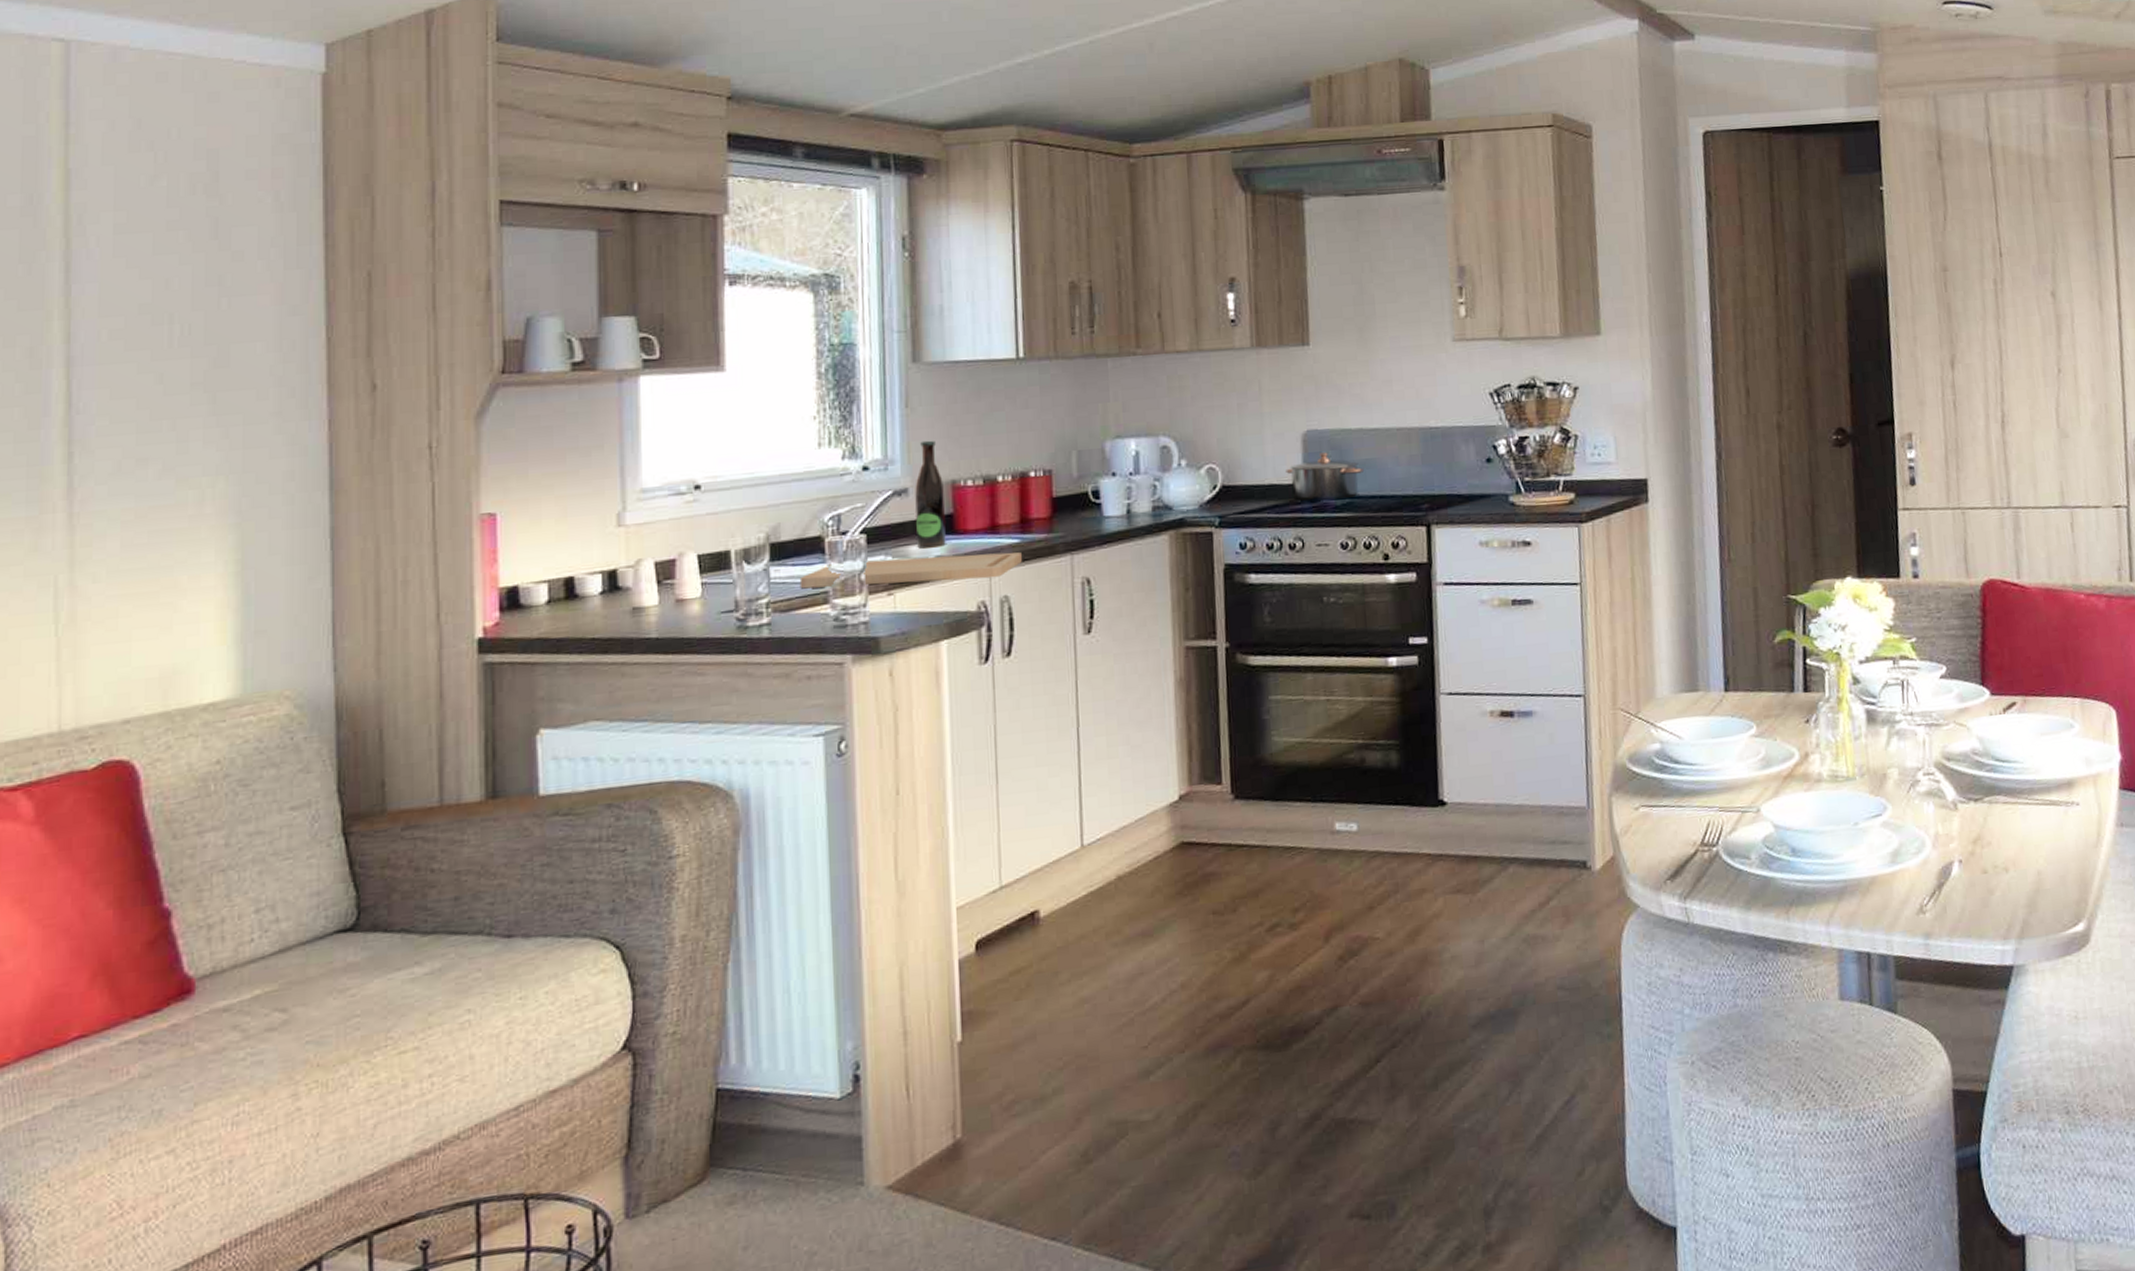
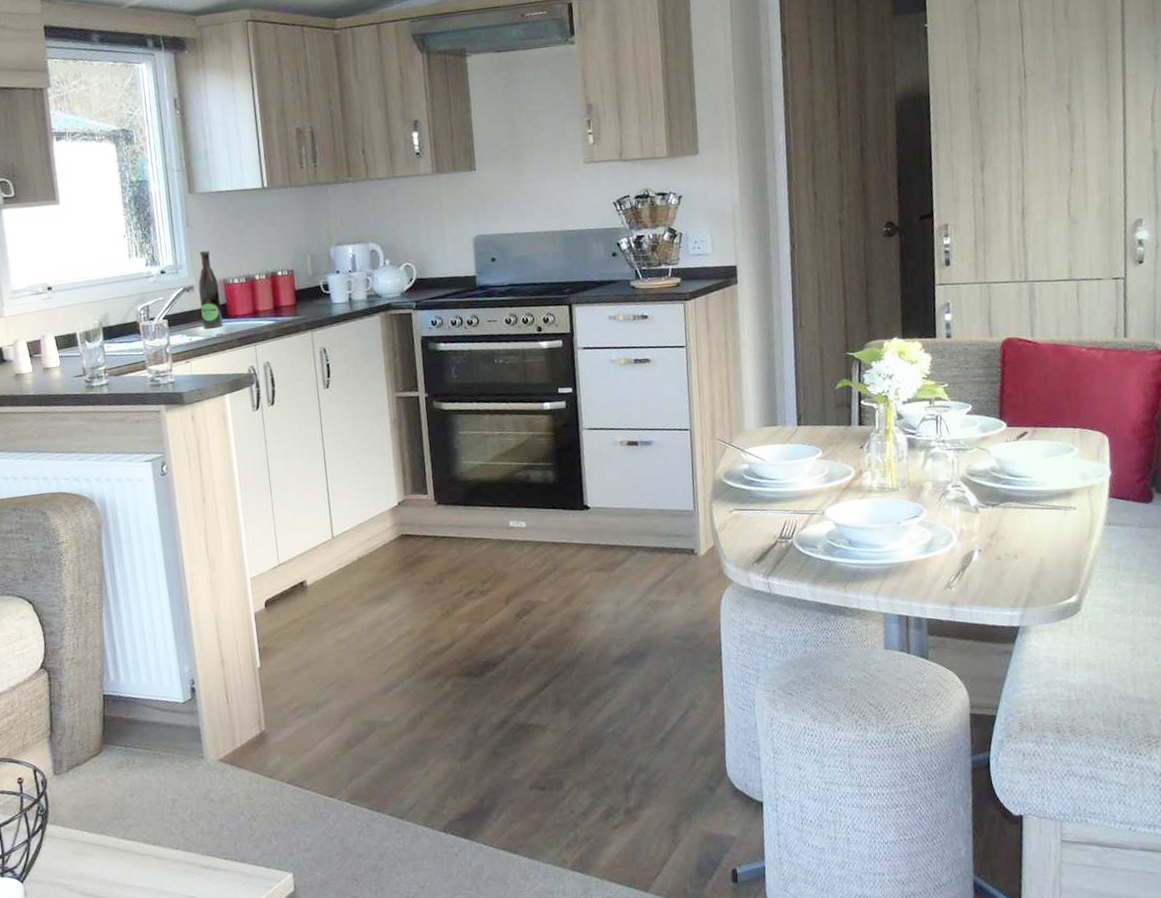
cutting board: present [799,552,1022,589] -> none [125,330,277,359]
cooking pot: present [1286,452,1364,502] -> none [462,251,520,289]

